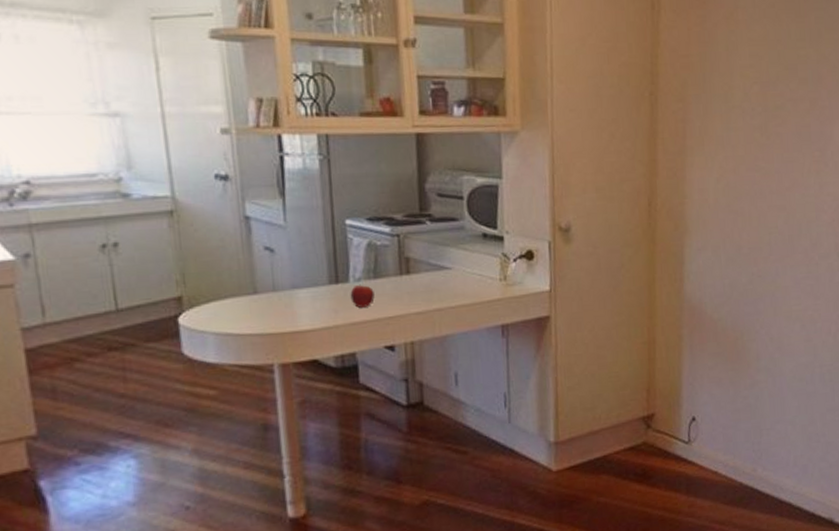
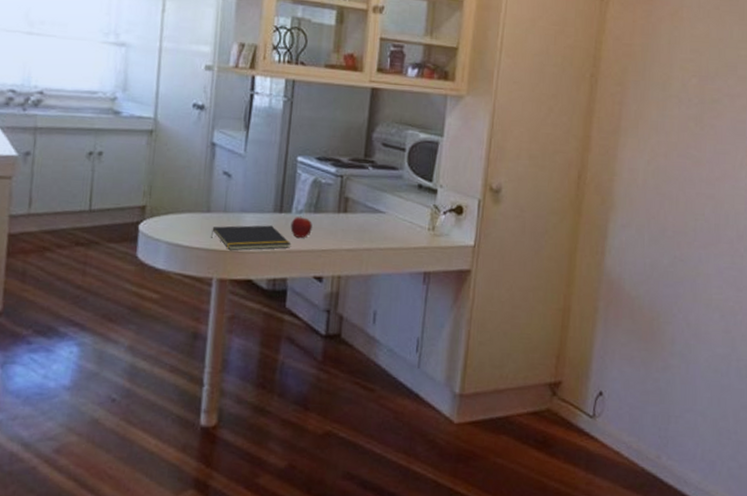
notepad: none [262,298,355,332] -> present [210,225,292,251]

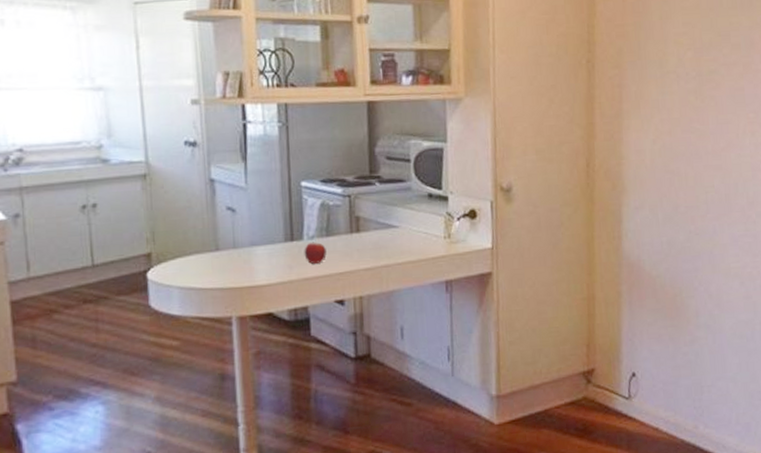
notepad: present [210,225,292,251] -> none [223,255,308,287]

